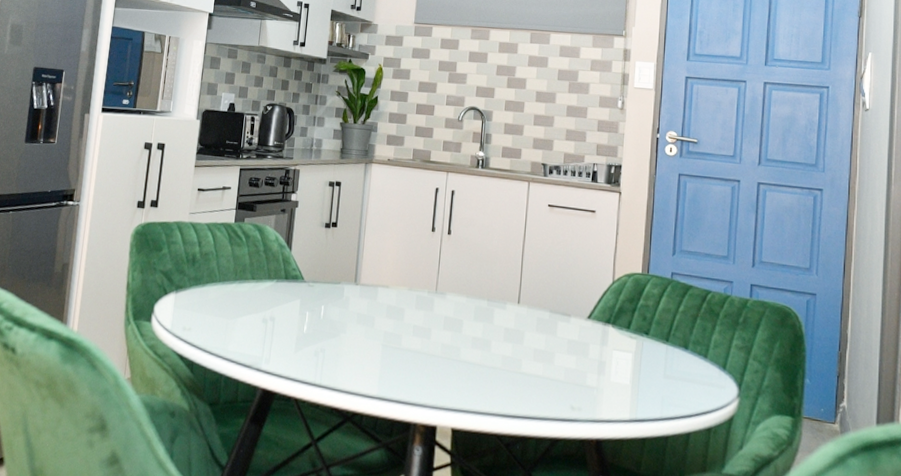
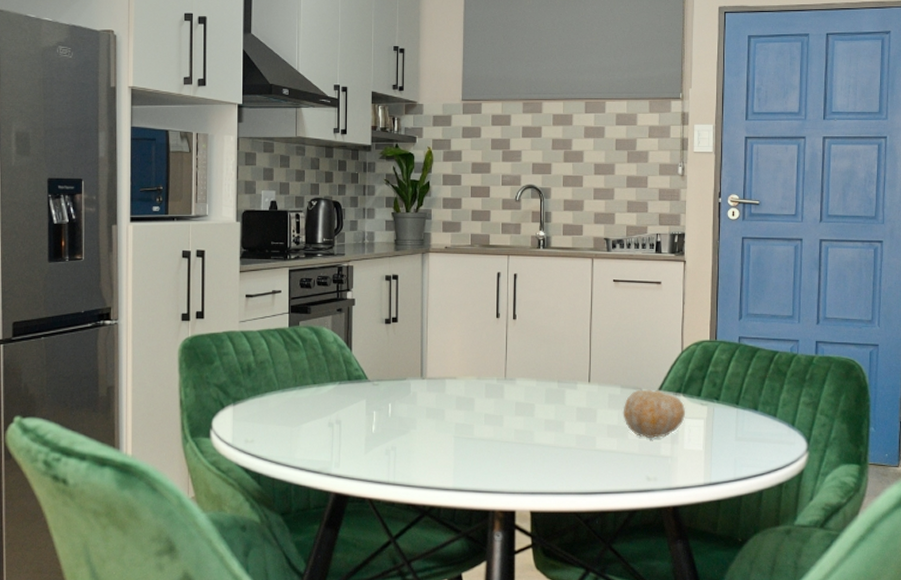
fruit: none [550,316,614,368] -> present [623,389,685,439]

